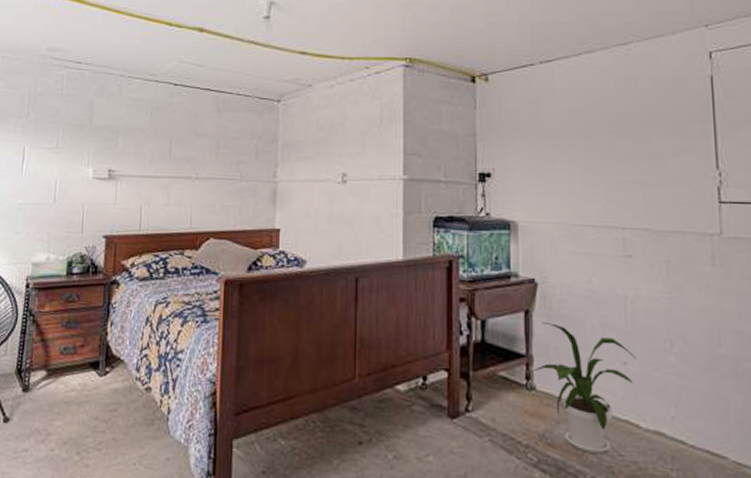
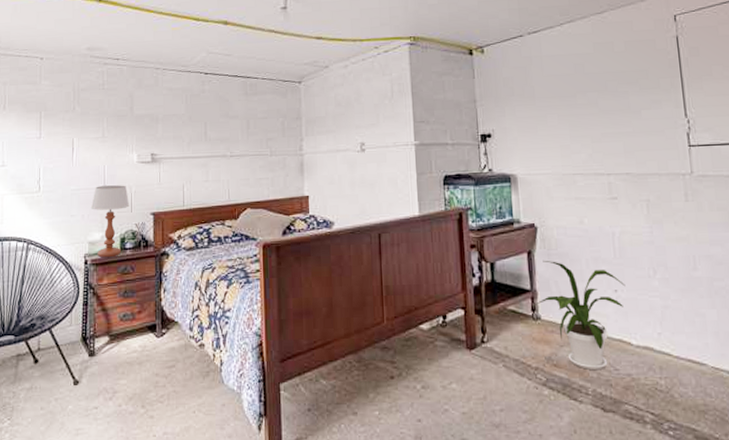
table lamp: none [37,201,81,283] -> present [90,185,130,258]

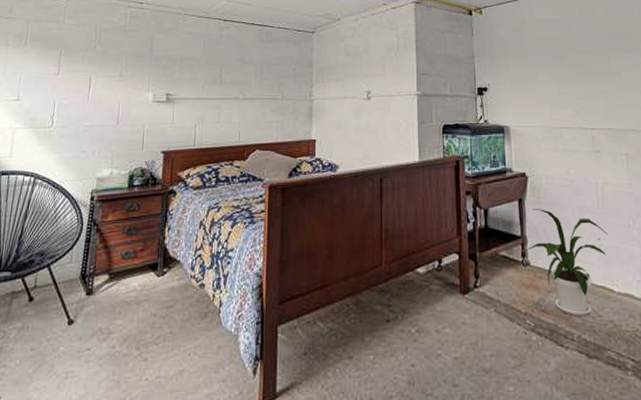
table lamp: present [90,185,130,258] -> none [102,123,141,195]

